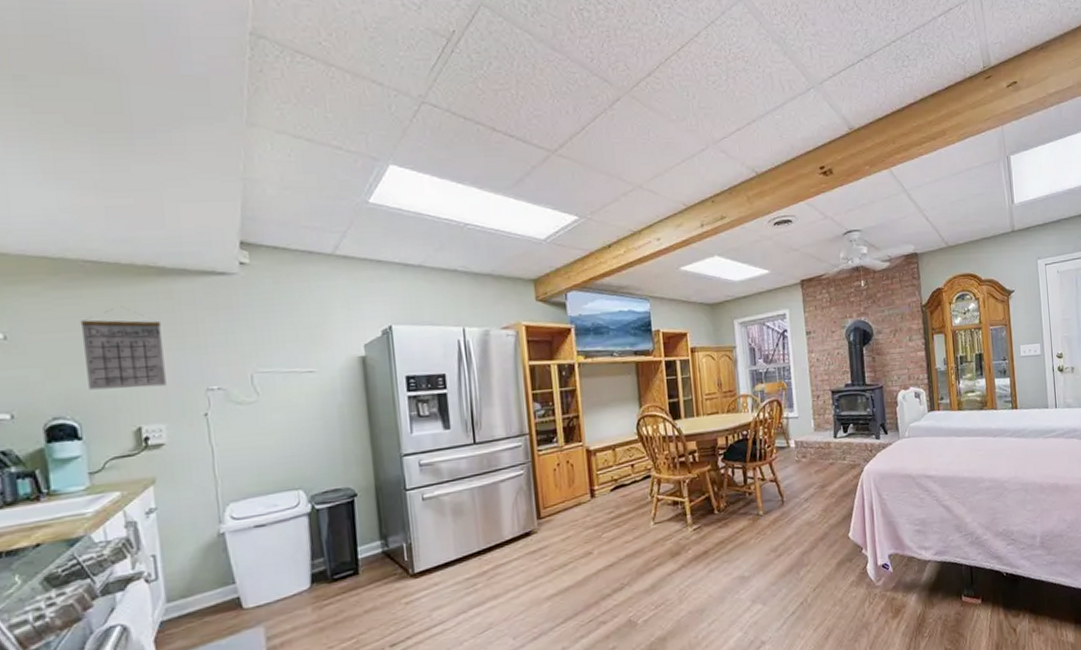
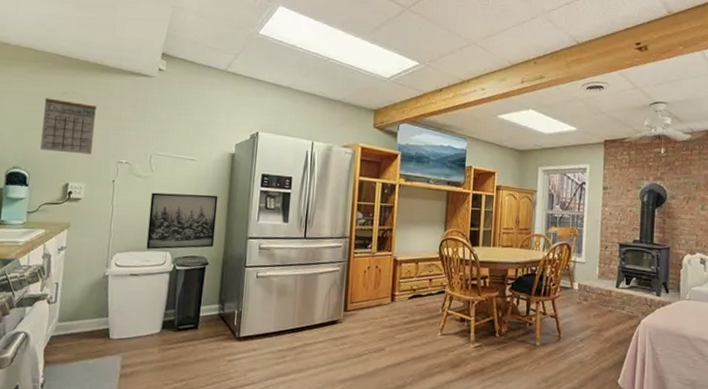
wall art: none [262,410,360,491] -> present [146,192,218,250]

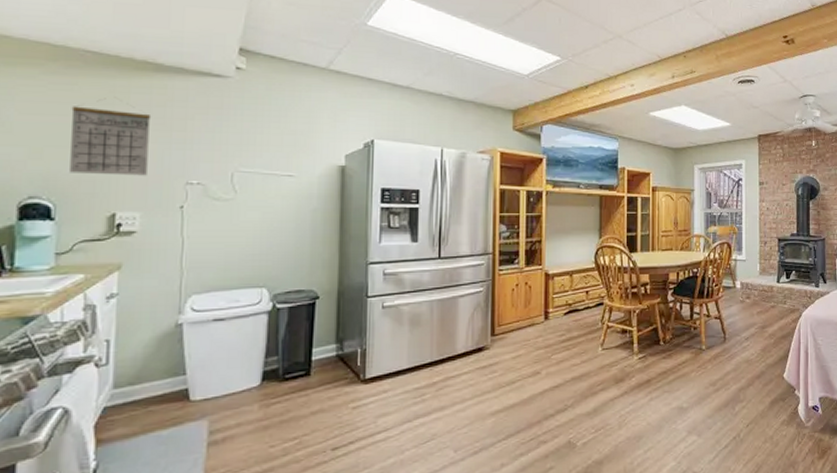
wall art: present [146,192,218,250] -> none [233,216,327,287]

